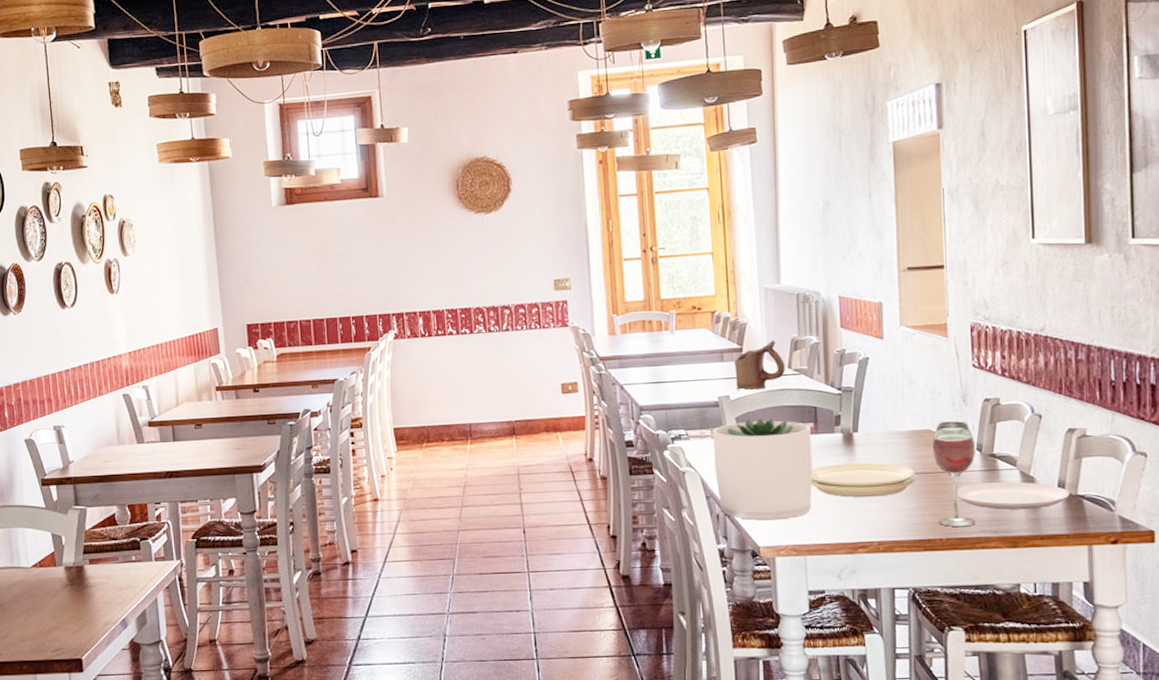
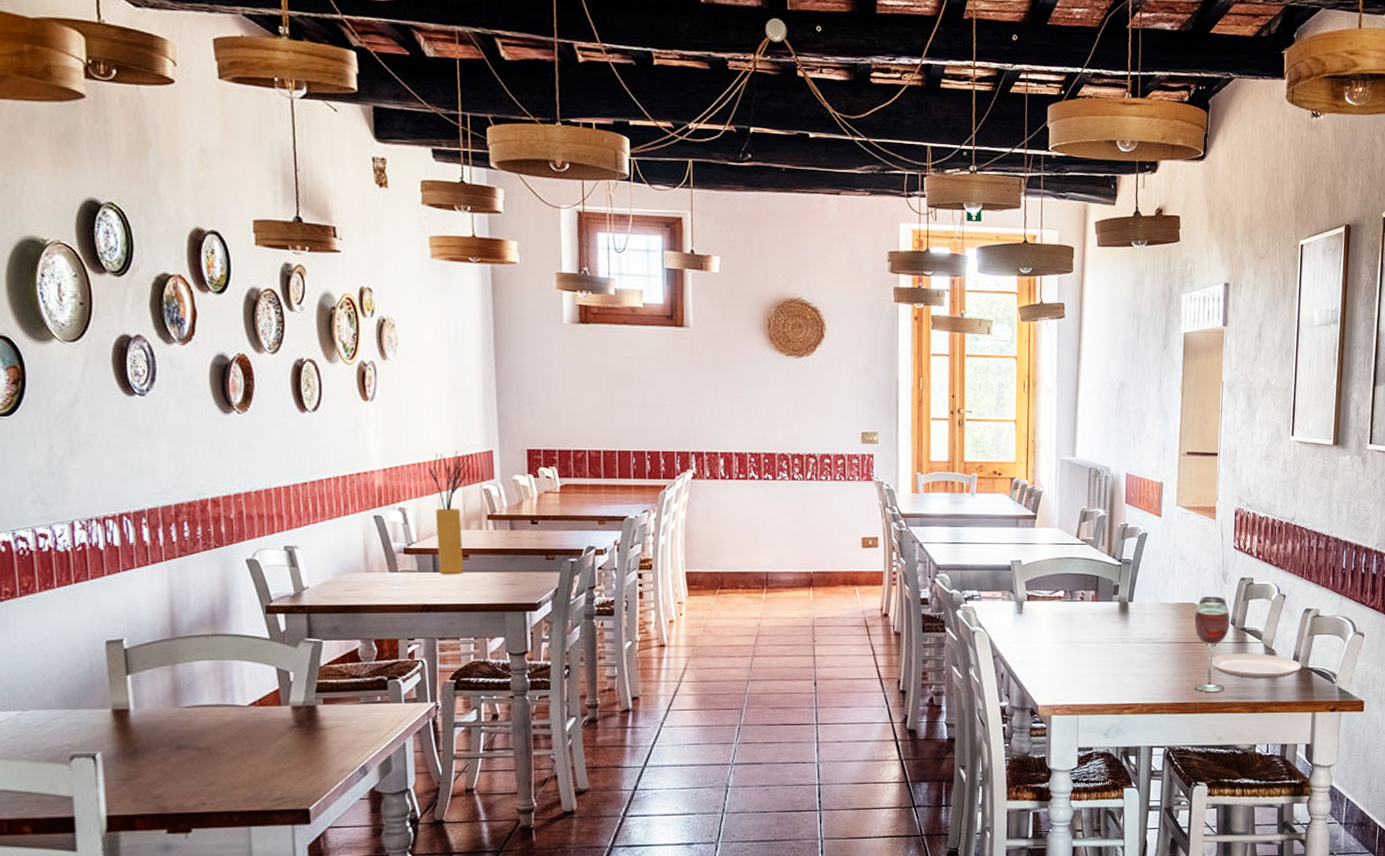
vase: none [165,331,201,444] -> present [429,451,472,575]
planter: present [713,418,813,520] -> none [1003,584,1092,681]
ceramic pitcher: present [733,340,785,391] -> none [1027,510,1074,557]
plate: present [810,462,916,498] -> none [1088,630,1178,663]

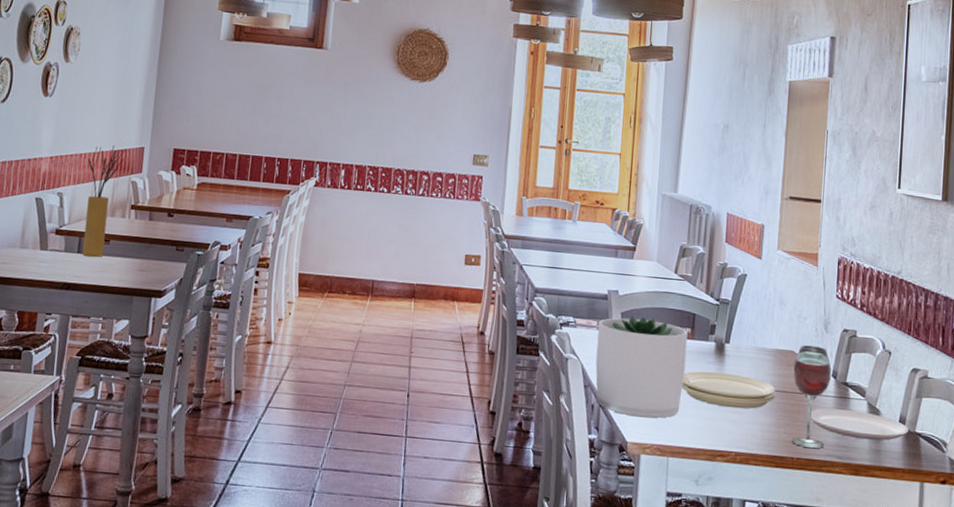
planter: none [1003,584,1092,681] -> present [595,316,688,418]
plate: none [1088,630,1178,663] -> present [681,371,776,409]

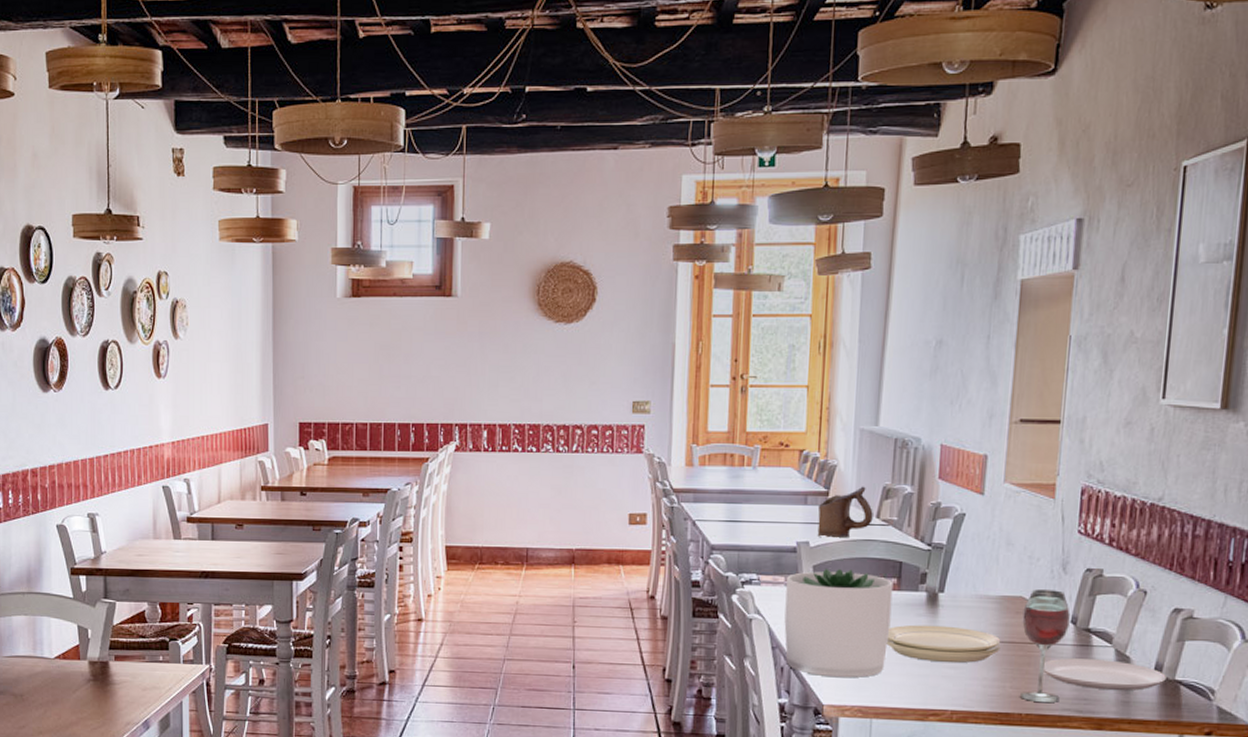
vase: present [82,145,126,258] -> none [211,424,249,544]
ceramic pitcher: none [625,244,672,290] -> present [817,486,873,539]

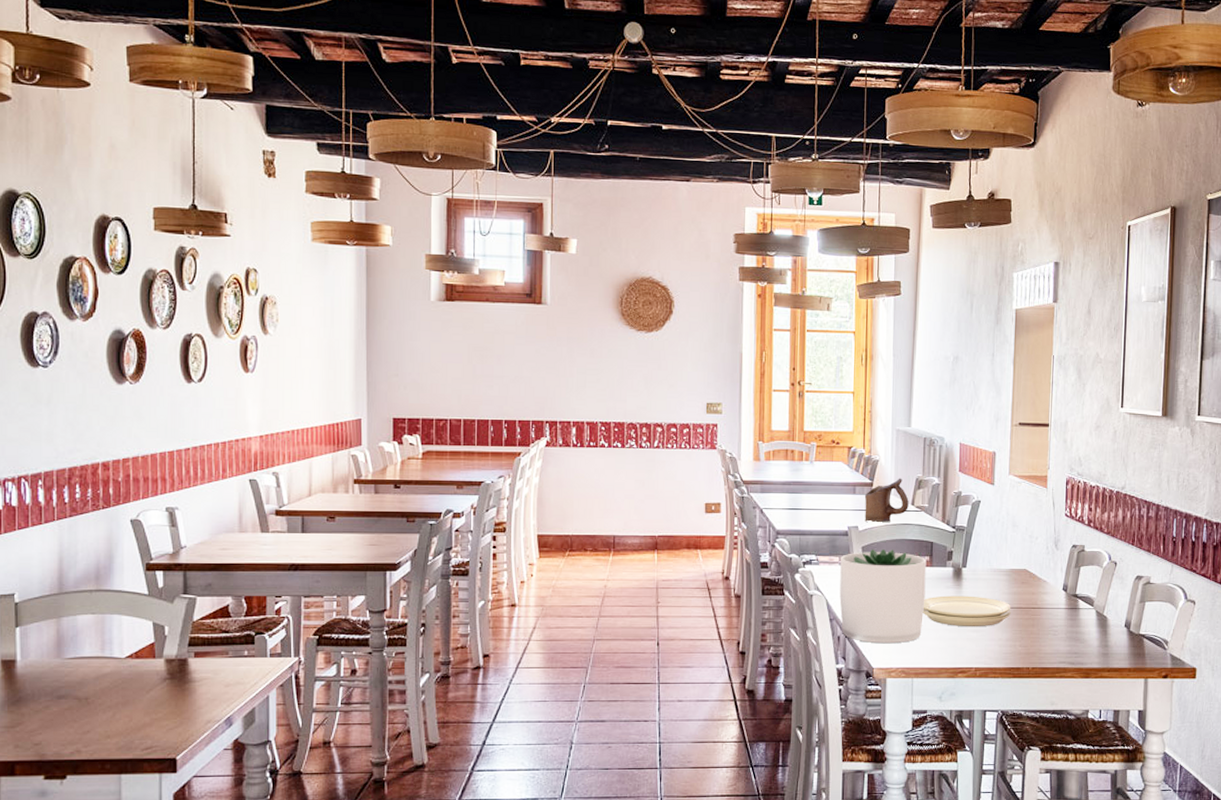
wineglass: present [1020,589,1070,703] -> none [1026,563,1062,658]
plate: present [1042,658,1166,691] -> none [1043,619,1133,645]

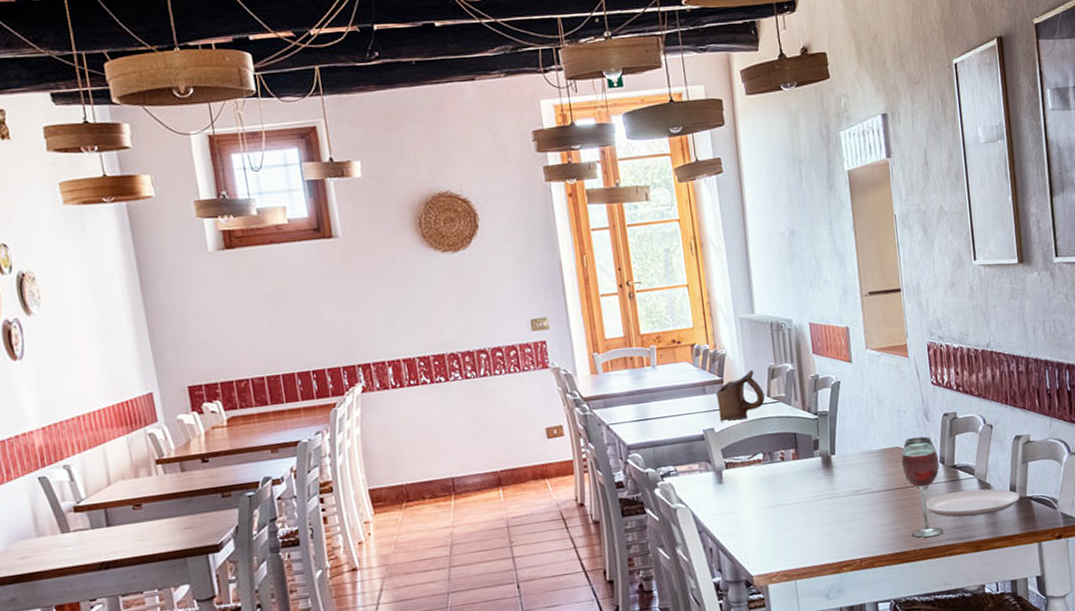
planter: present [839,549,927,644] -> none [700,447,798,551]
plate: present [922,595,1011,627] -> none [795,483,890,519]
wineglass: none [1026,563,1062,658] -> present [901,436,943,538]
plate: none [1043,619,1133,645] -> present [925,489,1020,517]

